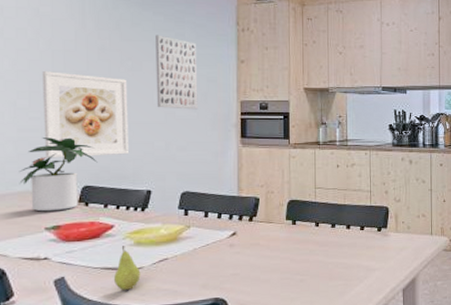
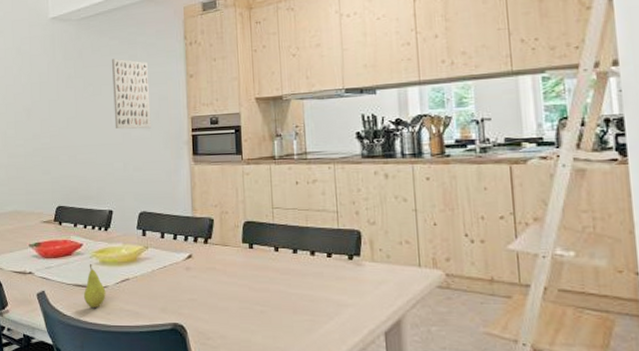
potted plant: present [19,137,98,212] -> none [9,161,68,230]
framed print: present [41,71,130,158] -> none [24,102,93,181]

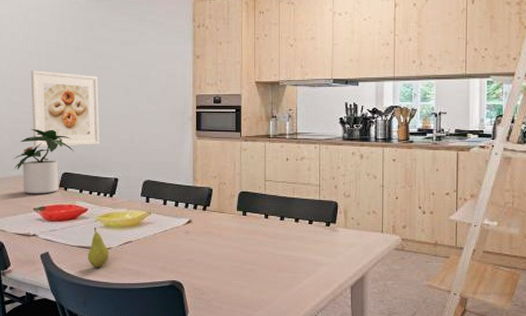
potted plant: none [9,161,68,230] -> present [13,129,74,194]
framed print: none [24,102,93,181] -> present [30,70,100,147]
wall art: present [112,58,151,129] -> none [122,34,158,104]

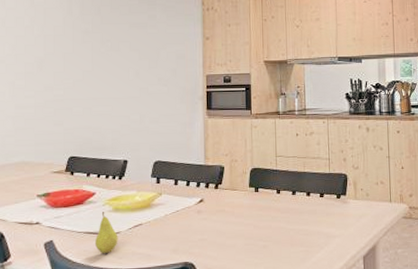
potted plant: present [13,129,74,194] -> none [16,113,81,181]
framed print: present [30,70,100,147] -> none [35,54,109,132]

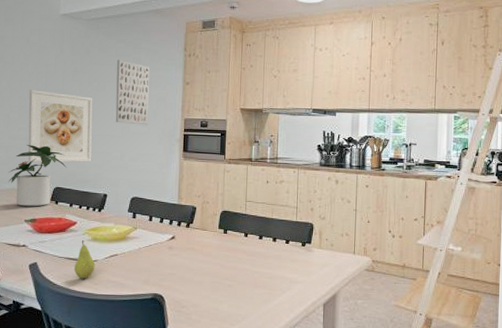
potted plant: none [16,113,81,181] -> present [8,145,67,207]
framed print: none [35,54,109,132] -> present [28,90,93,163]
wall art: none [131,17,168,85] -> present [115,59,150,125]

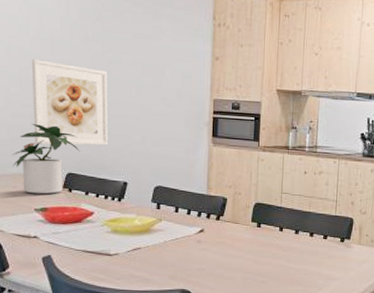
fruit: present [73,240,95,279] -> none [92,232,116,273]
wall art: present [115,59,150,125] -> none [134,27,174,106]

